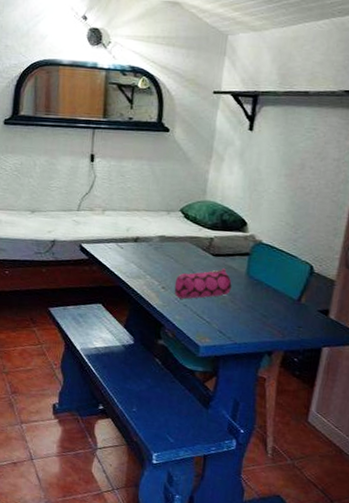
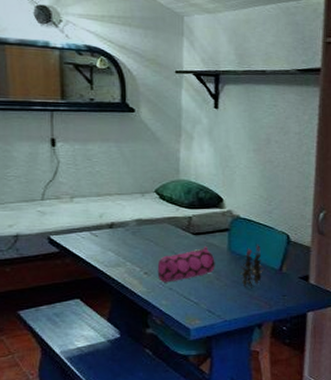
flower: none [255,271,283,316] -> present [239,244,266,289]

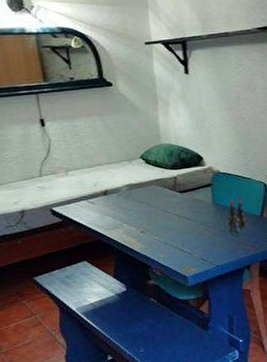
pencil case: present [157,247,215,283] -> none [151,202,203,239]

